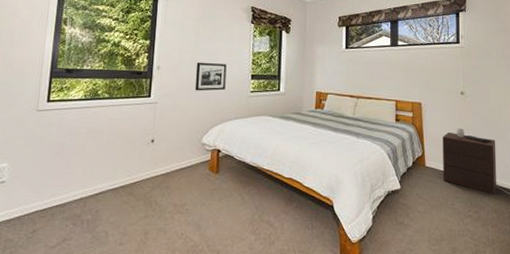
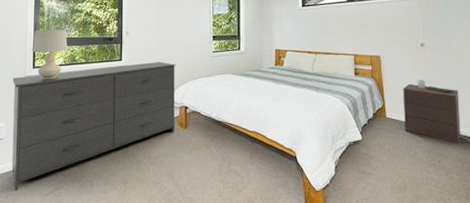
dresser: none [12,99,210,243] -> present [11,61,176,192]
table lamp: none [47,59,90,115] -> present [32,30,68,79]
picture frame: present [194,62,227,91] -> none [161,26,189,53]

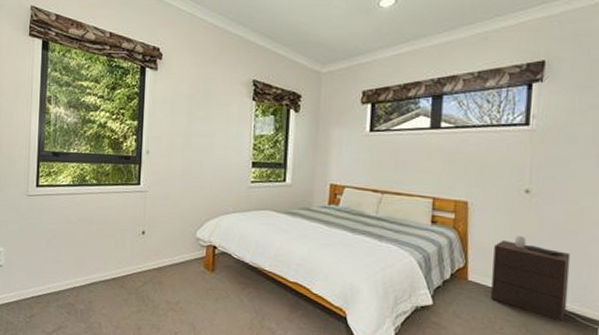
dresser: present [11,61,176,192] -> none [11,188,205,326]
table lamp: present [32,30,68,79] -> none [35,141,77,201]

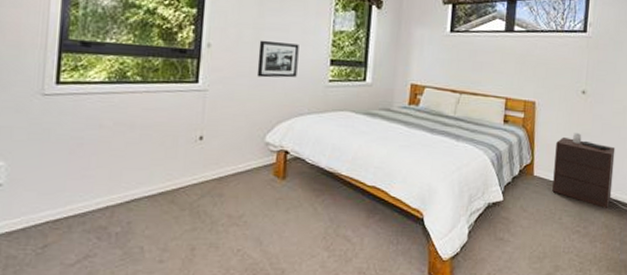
picture frame: none [187,146,224,180] -> present [256,40,299,78]

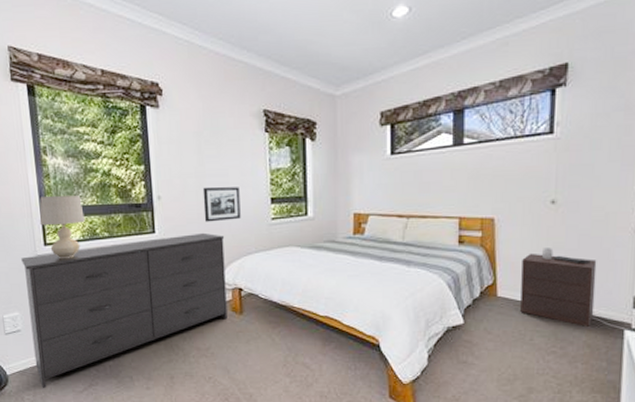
dresser: none [14,87,277,261] -> present [21,232,227,389]
table lamp: none [55,27,115,102] -> present [39,196,85,258]

